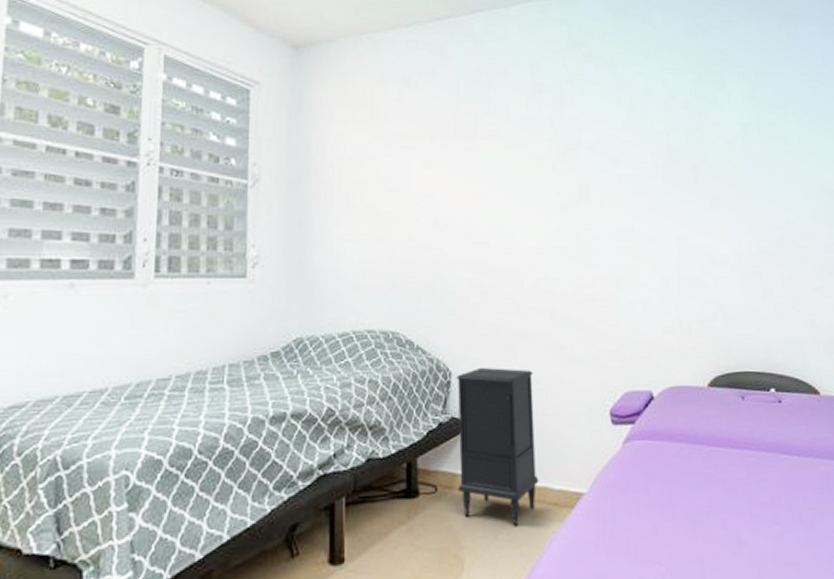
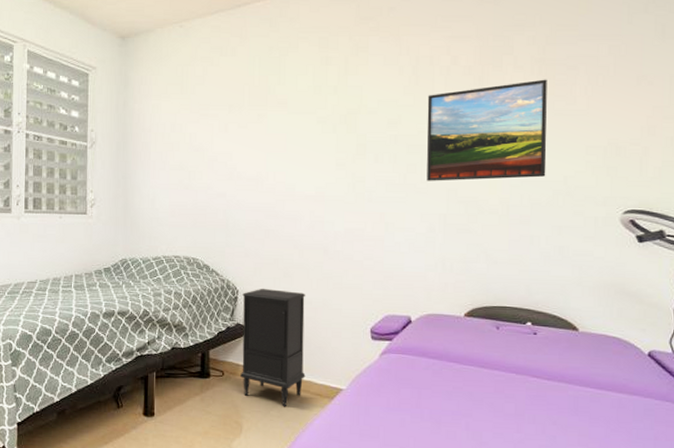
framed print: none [648,117,770,228] -> present [427,79,547,181]

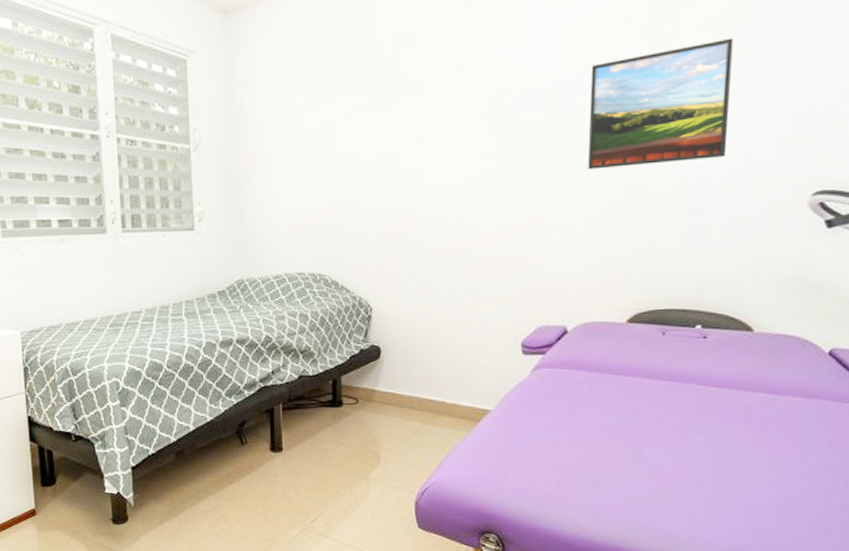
nightstand: present [240,288,306,407] -> none [377,303,449,433]

